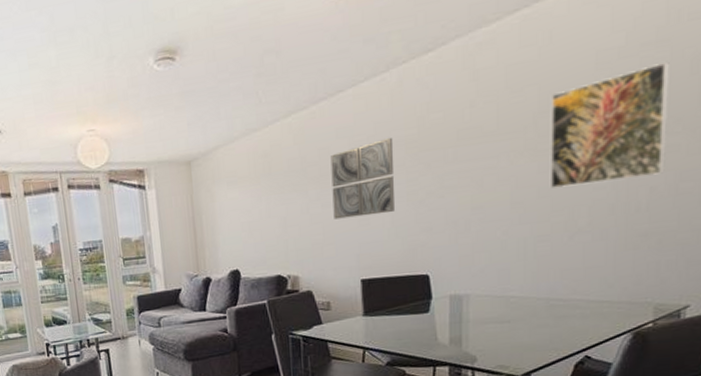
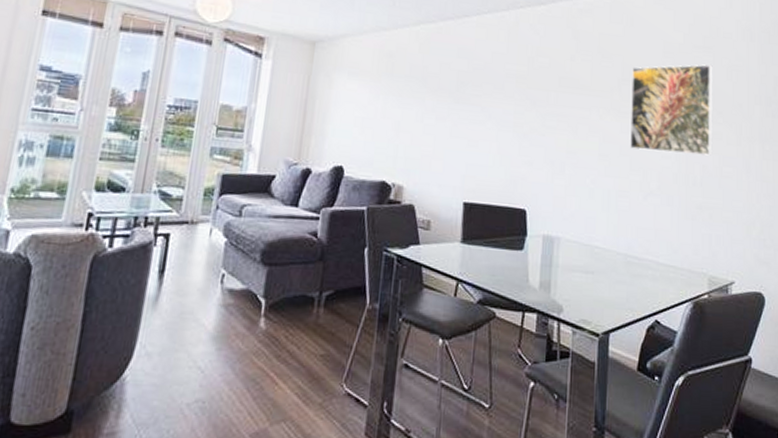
wall art: present [330,138,396,220] -> none [445,68,507,140]

